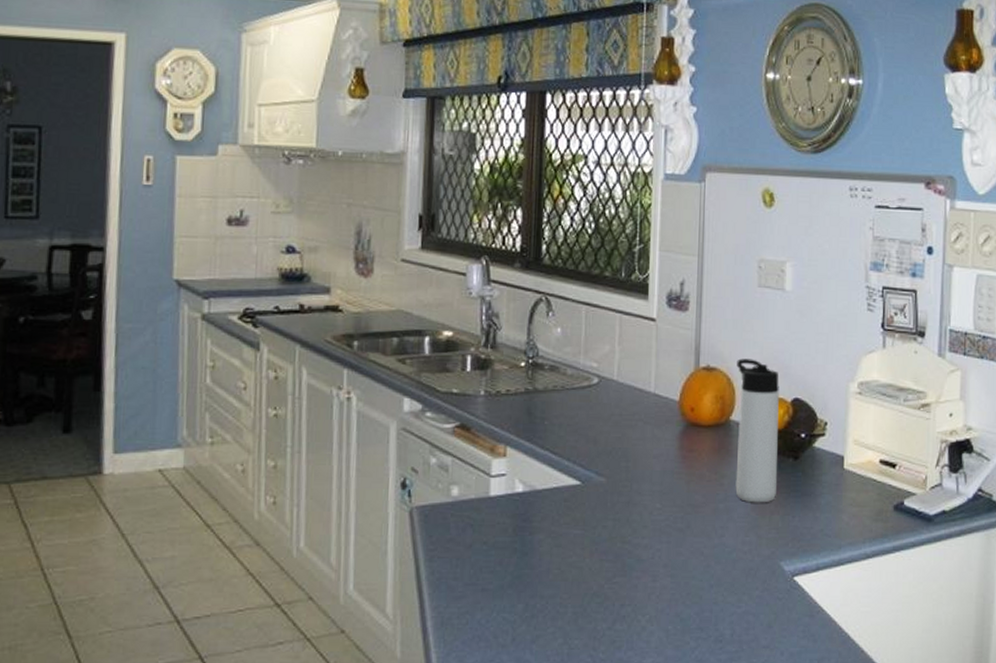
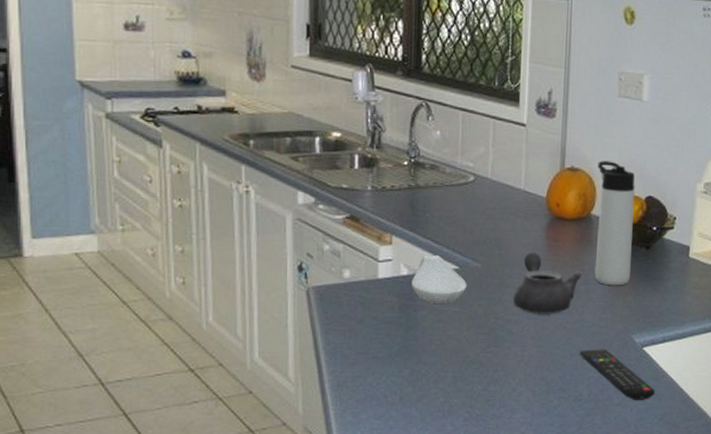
spoon rest: none [527,469,590,525] -> present [412,255,467,303]
teapot: none [642,465,721,537] -> present [513,252,582,314]
remote control: none [720,579,809,641] -> present [580,349,655,400]

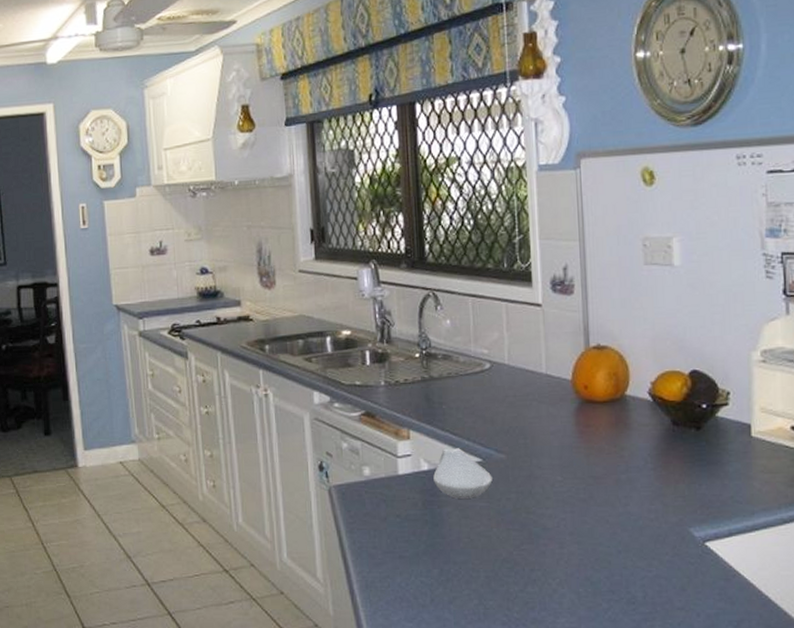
teapot: present [513,252,582,314] -> none [545,440,621,507]
remote control: present [580,349,655,400] -> none [628,545,726,603]
thermos bottle: present [594,161,635,286] -> none [628,335,681,473]

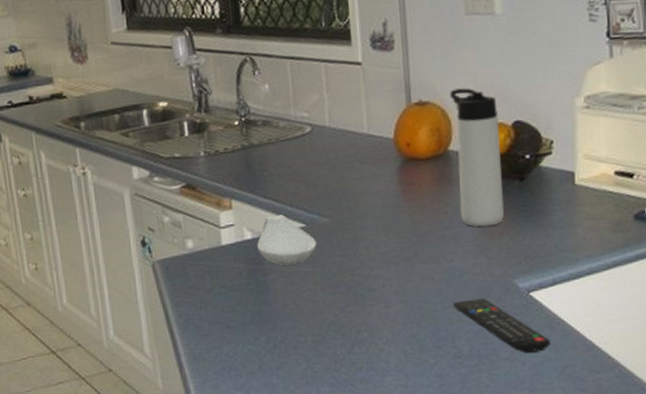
thermos bottle: none [628,335,681,473] -> present [450,88,505,227]
remote control: none [628,545,726,603] -> present [453,298,550,353]

